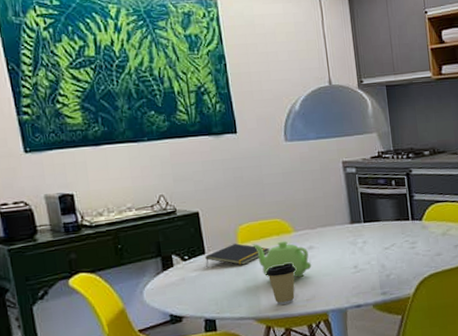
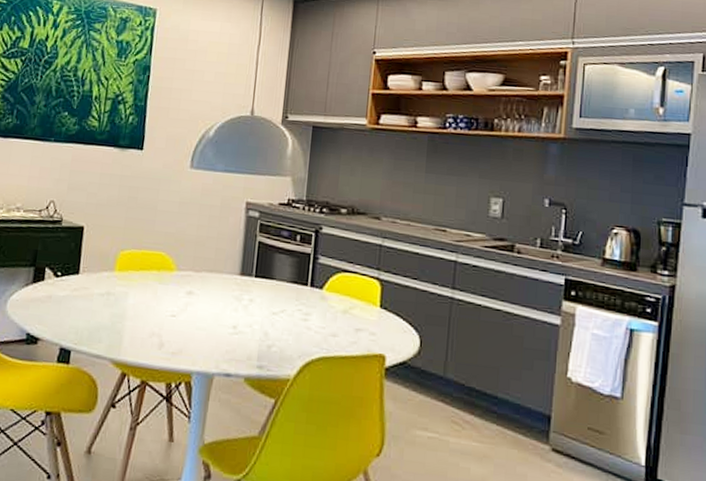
notepad: present [205,243,270,267] -> none [77,269,147,296]
teapot: present [252,240,312,281] -> none [129,274,187,327]
coffee cup: present [265,262,297,305] -> none [135,304,169,353]

